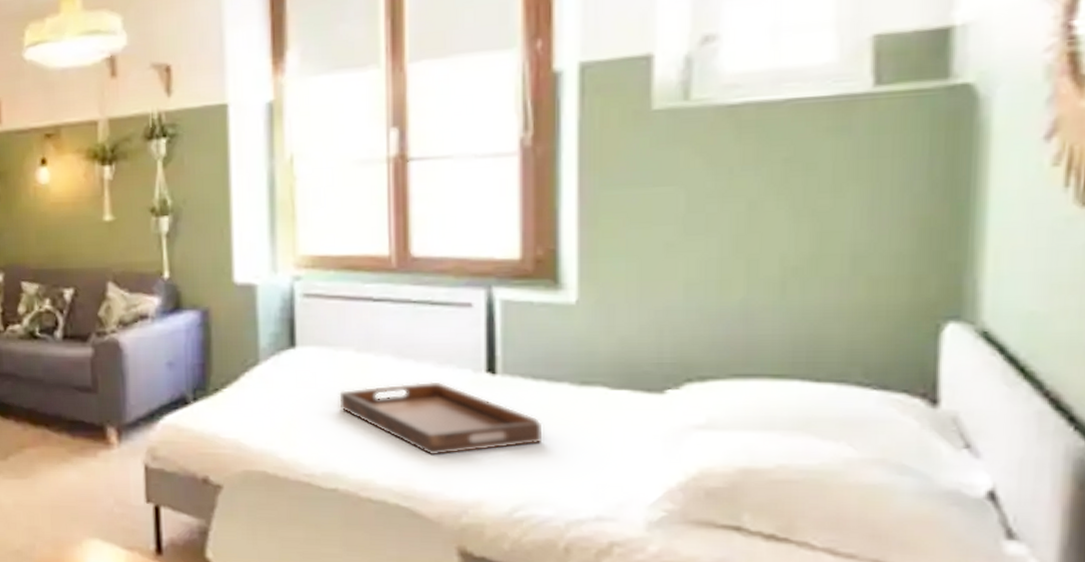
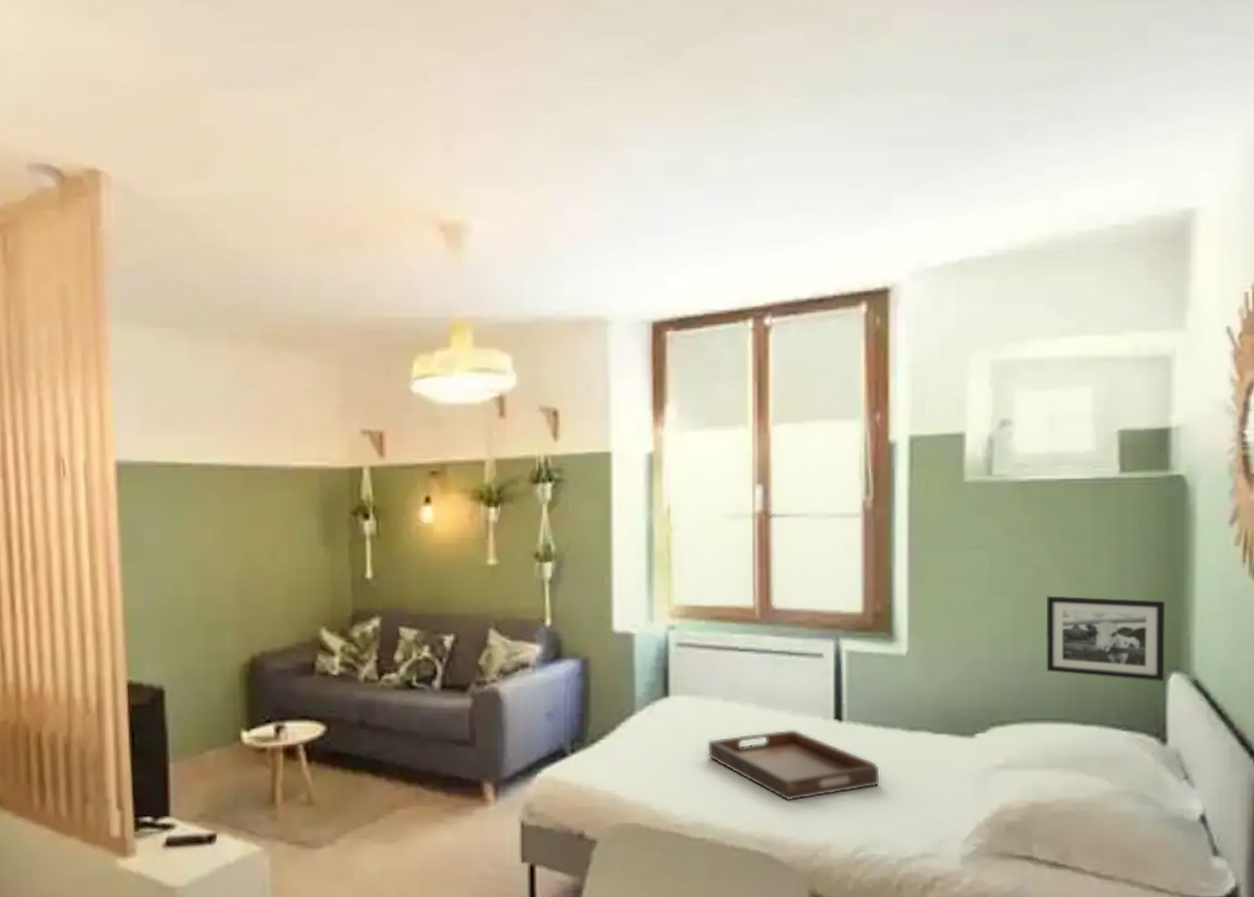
picture frame: none [762,234,940,333] -> present [1045,595,1165,681]

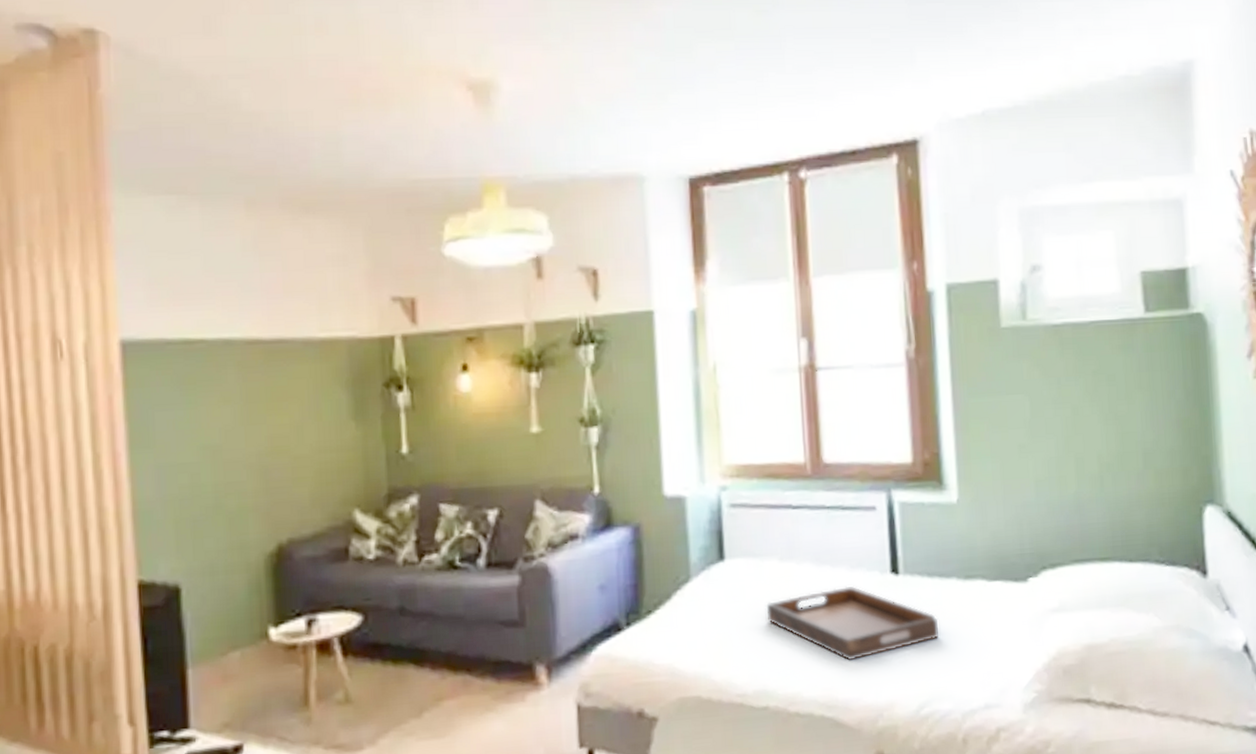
picture frame: present [1045,595,1165,681] -> none [1085,435,1201,515]

